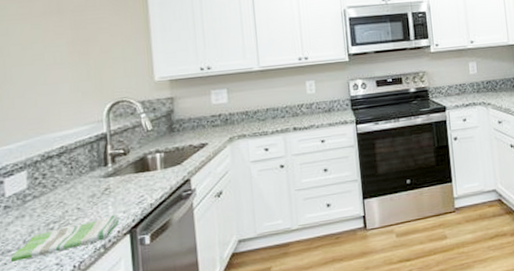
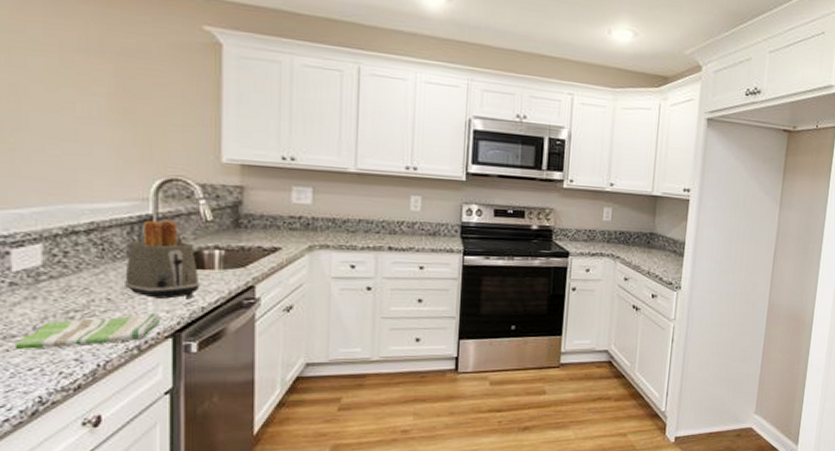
toaster: none [88,135,148,203] -> present [123,220,200,299]

